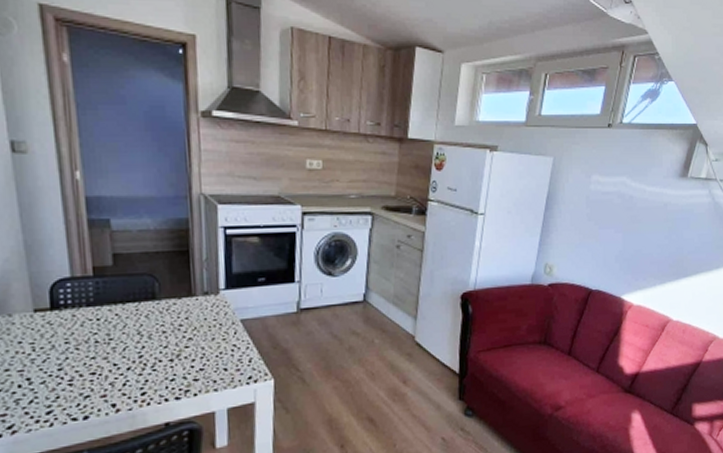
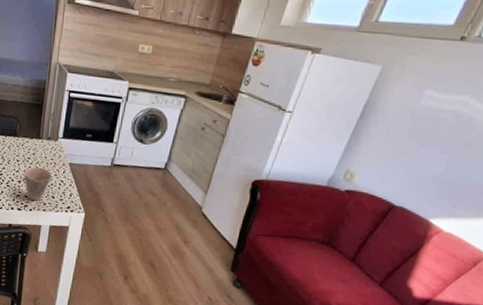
cup: none [176,333,219,381] -> present [23,167,52,201]

